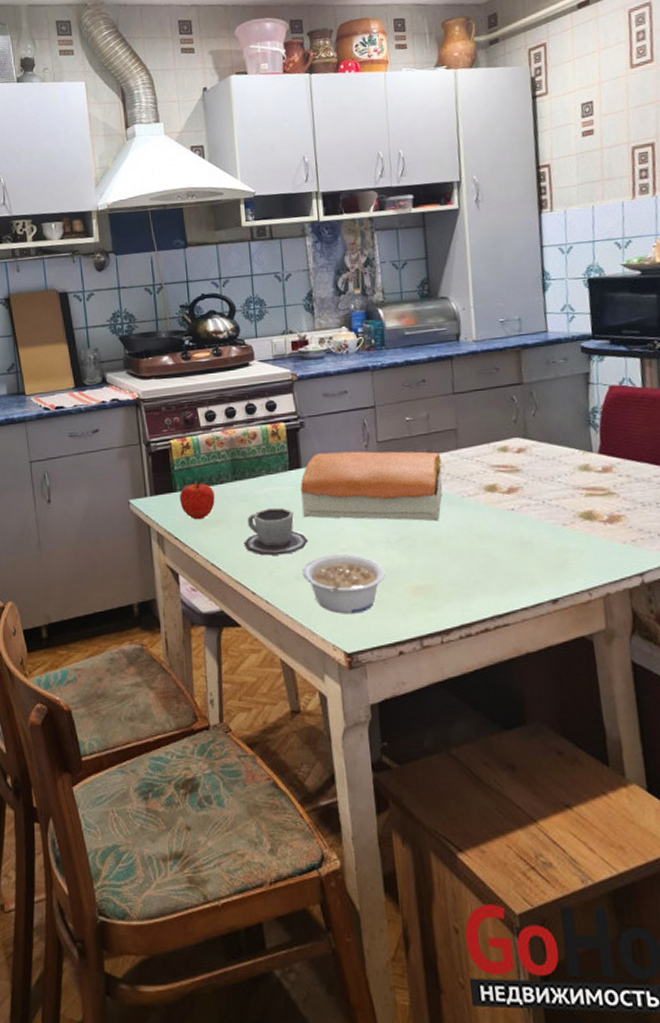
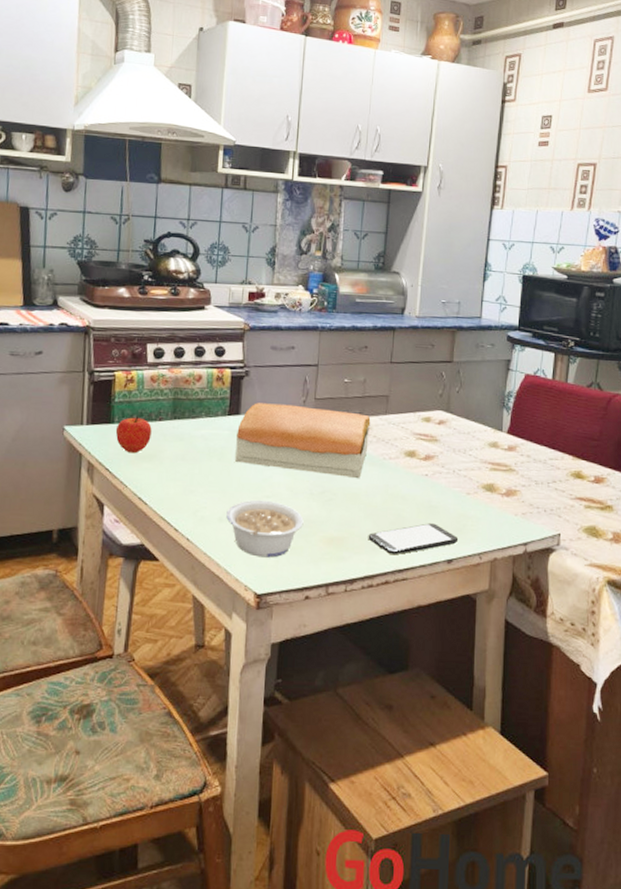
cup: present [244,507,308,556] -> none [173,449,236,496]
smartphone: none [458,561,562,599] -> present [368,523,459,554]

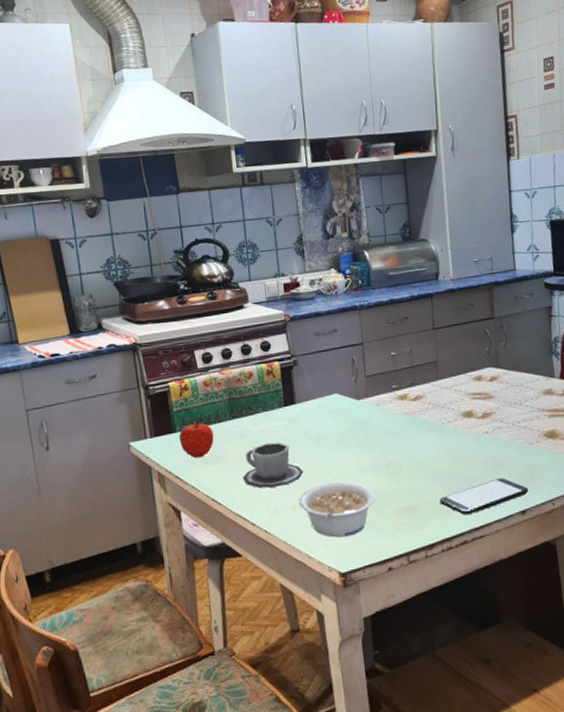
cup: none [173,449,236,496] -> present [243,442,304,488]
bread loaf: present [235,403,371,479] -> none [295,383,425,451]

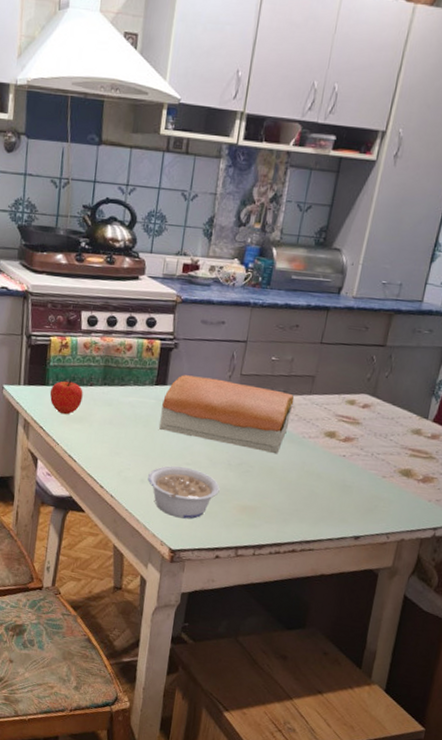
cup: present [243,442,304,488] -> none [101,415,159,459]
bread loaf: none [295,383,425,451] -> present [159,375,295,455]
smartphone: present [439,478,529,514] -> none [280,501,369,527]

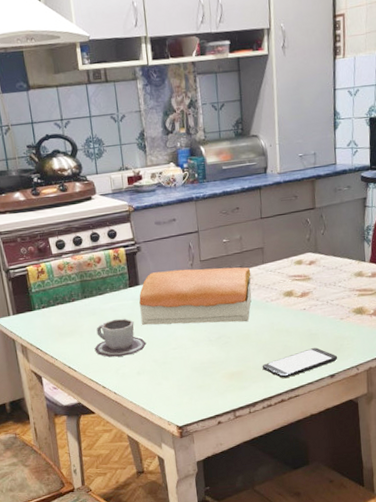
fruit: present [49,380,83,415] -> none [38,301,69,333]
cup: none [101,415,159,459] -> present [94,318,147,357]
legume: present [148,466,220,519] -> none [142,352,207,398]
smartphone: none [280,501,369,527] -> present [262,347,338,378]

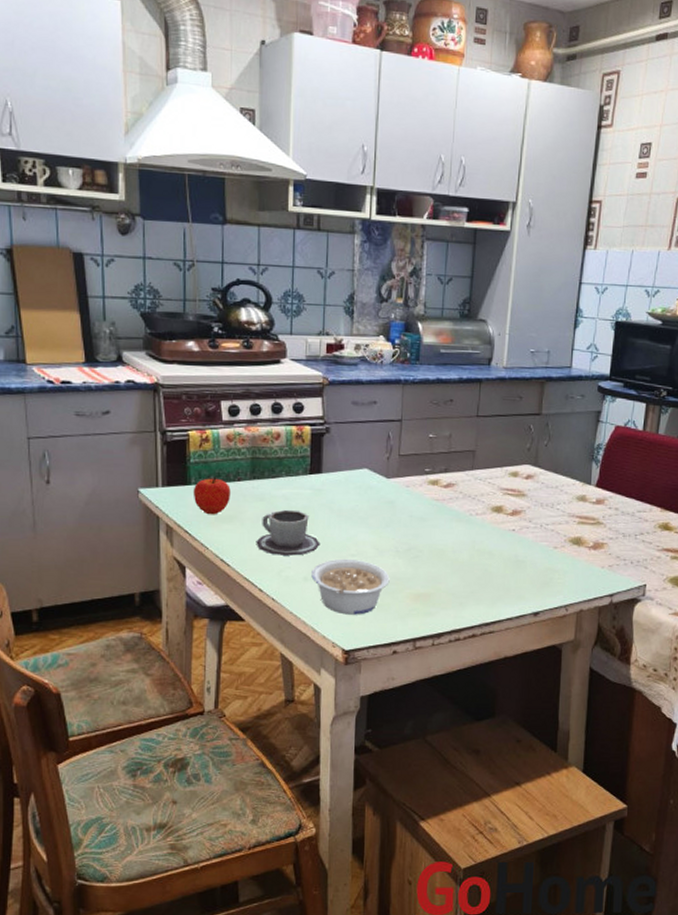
fruit: none [38,301,69,333] -> present [193,477,231,515]
bread loaf: present [139,267,252,325] -> none [318,460,457,536]
legume: none [142,352,207,398] -> present [311,558,390,615]
smartphone: present [262,347,338,378] -> none [455,577,545,608]

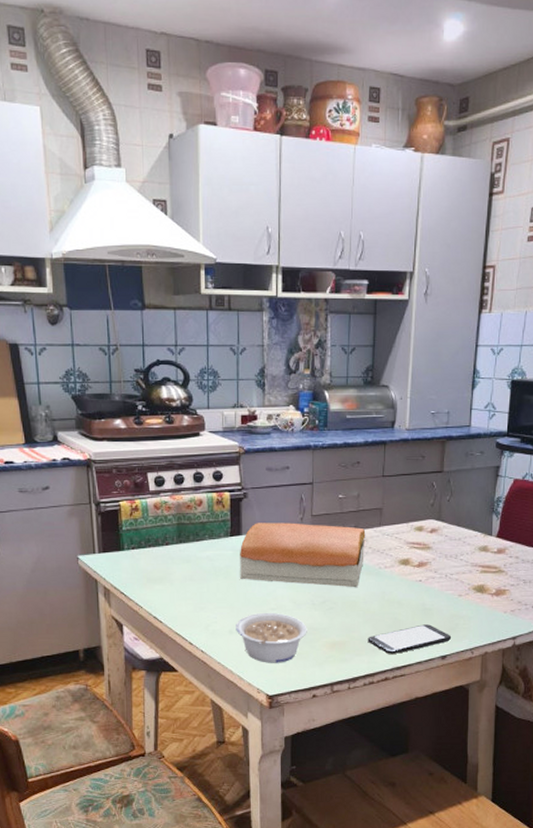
fruit: present [193,477,231,515] -> none [126,542,160,577]
cup: present [256,509,320,556] -> none [184,569,243,611]
bread loaf: none [318,460,457,536] -> present [240,522,366,588]
smartphone: none [455,577,545,608] -> present [367,624,452,654]

